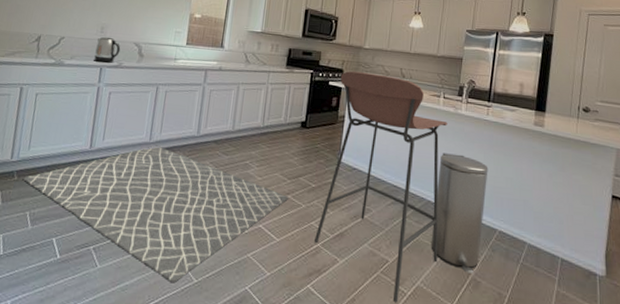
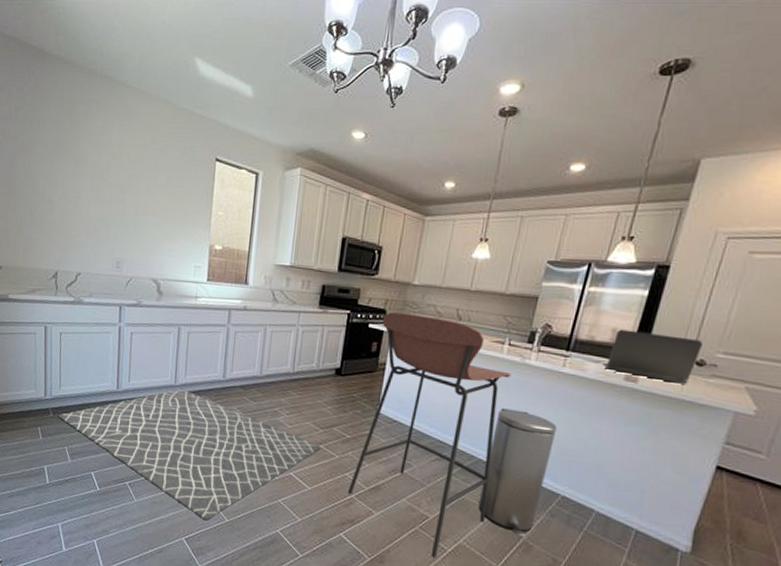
kettle: present [94,36,121,63] -> none [112,272,139,301]
laptop computer: none [516,83,585,128] -> present [602,329,702,386]

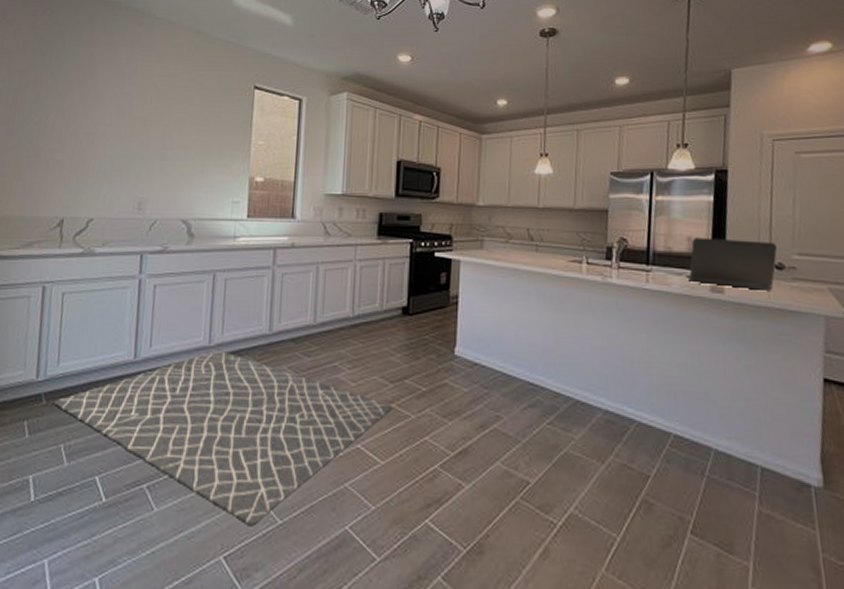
bar stool: present [348,311,511,558] -> none [431,236,595,538]
pedal bin: present [478,408,557,537] -> none [583,336,654,493]

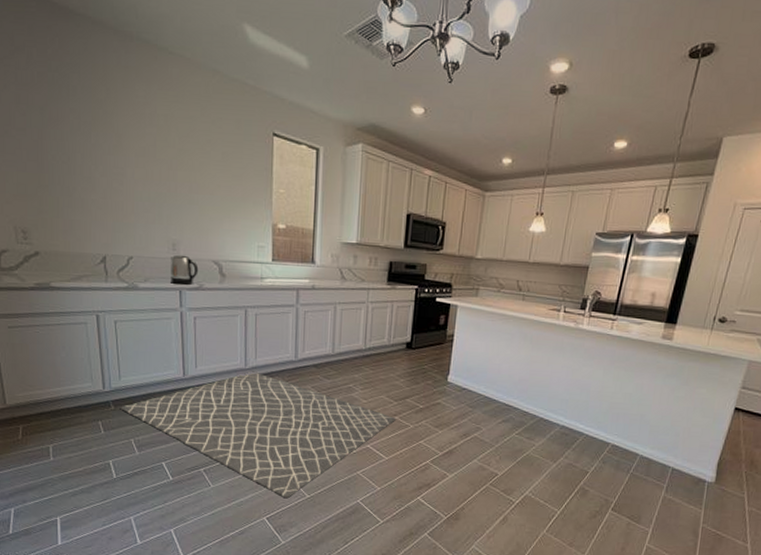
kettle: none [131,214,165,248] -> present [171,254,199,285]
laptop computer: present [685,237,777,292] -> none [644,293,724,340]

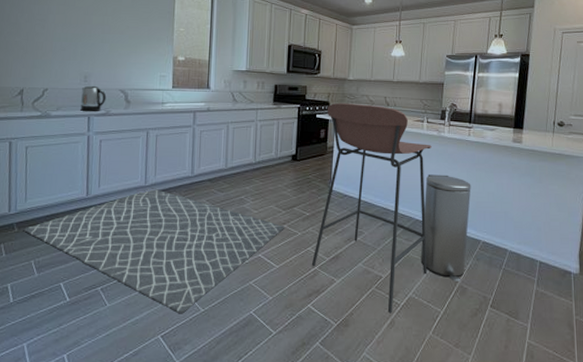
bar stool: none [424,285,567,510] -> present [312,102,432,314]
pedal bin: none [541,370,607,483] -> present [420,174,471,281]

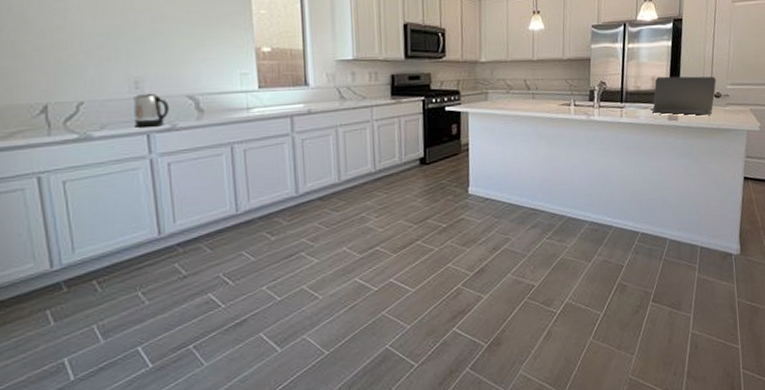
rug: present [24,188,284,314] -> none [77,216,418,362]
bar stool: present [312,102,432,314] -> none [454,90,584,324]
pedal bin: present [420,174,471,281] -> none [575,163,627,280]
laptop computer: none [496,103,560,142] -> present [650,76,716,116]

